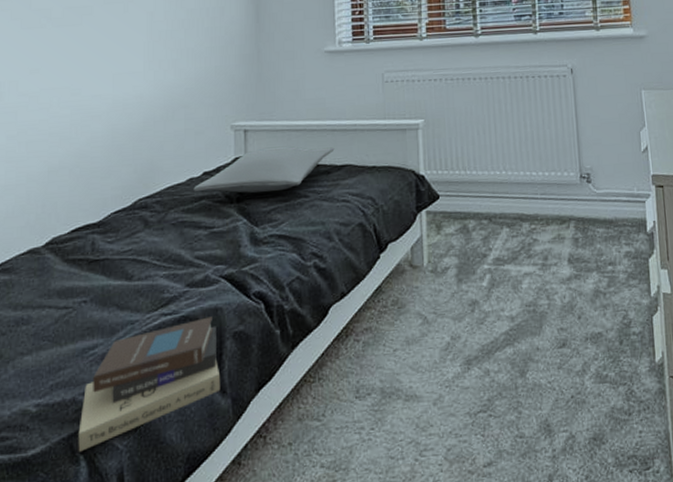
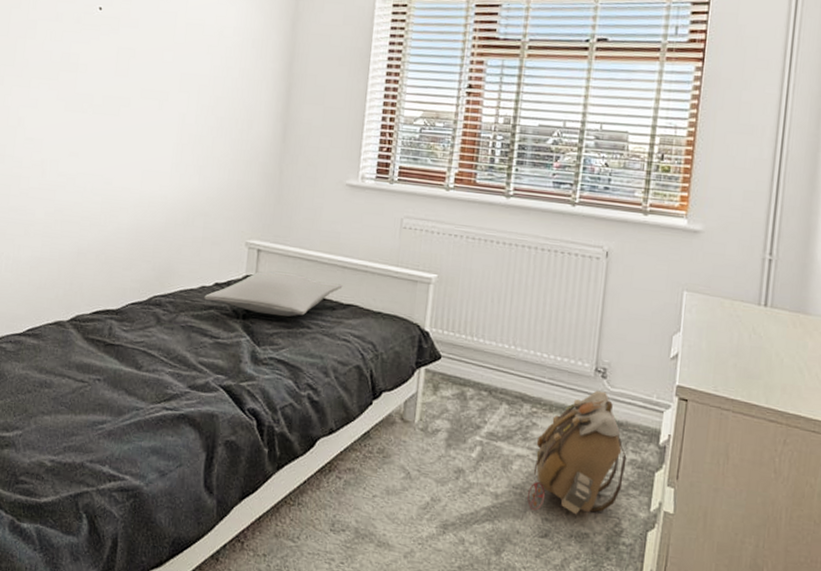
books: present [78,317,221,452] -> none [82,420,211,511]
backpack: none [540,195,623,323] -> present [527,390,627,515]

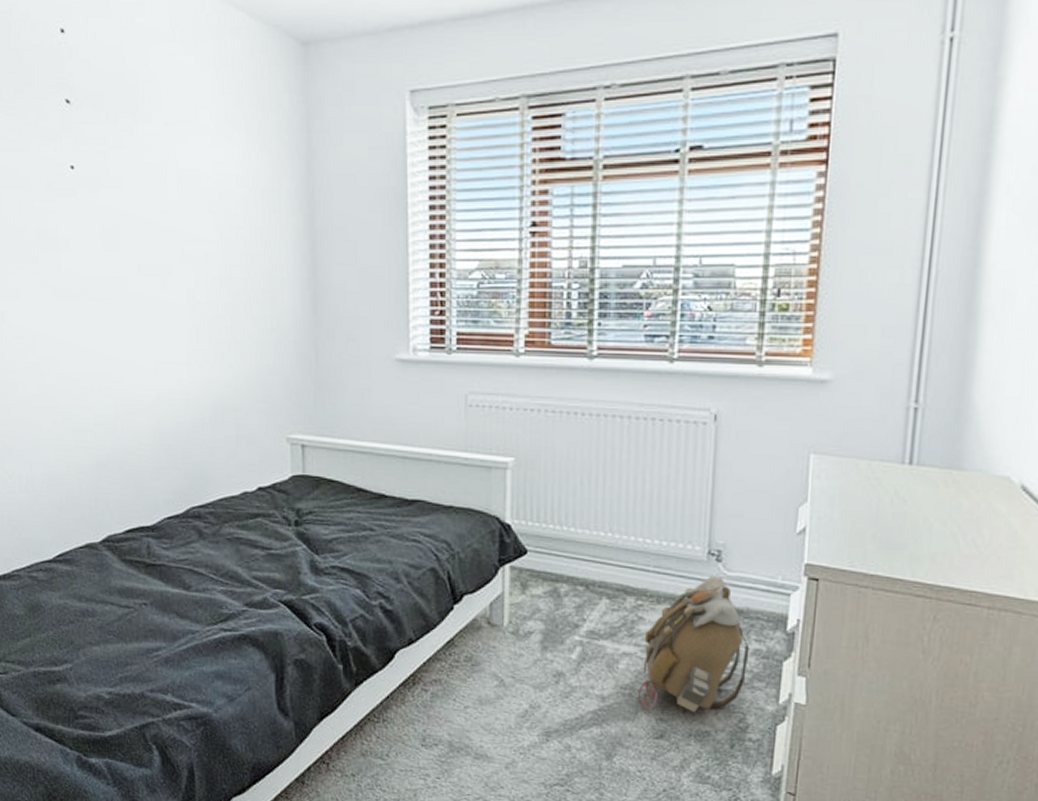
pillow: present [204,271,343,317] -> none [248,468,405,520]

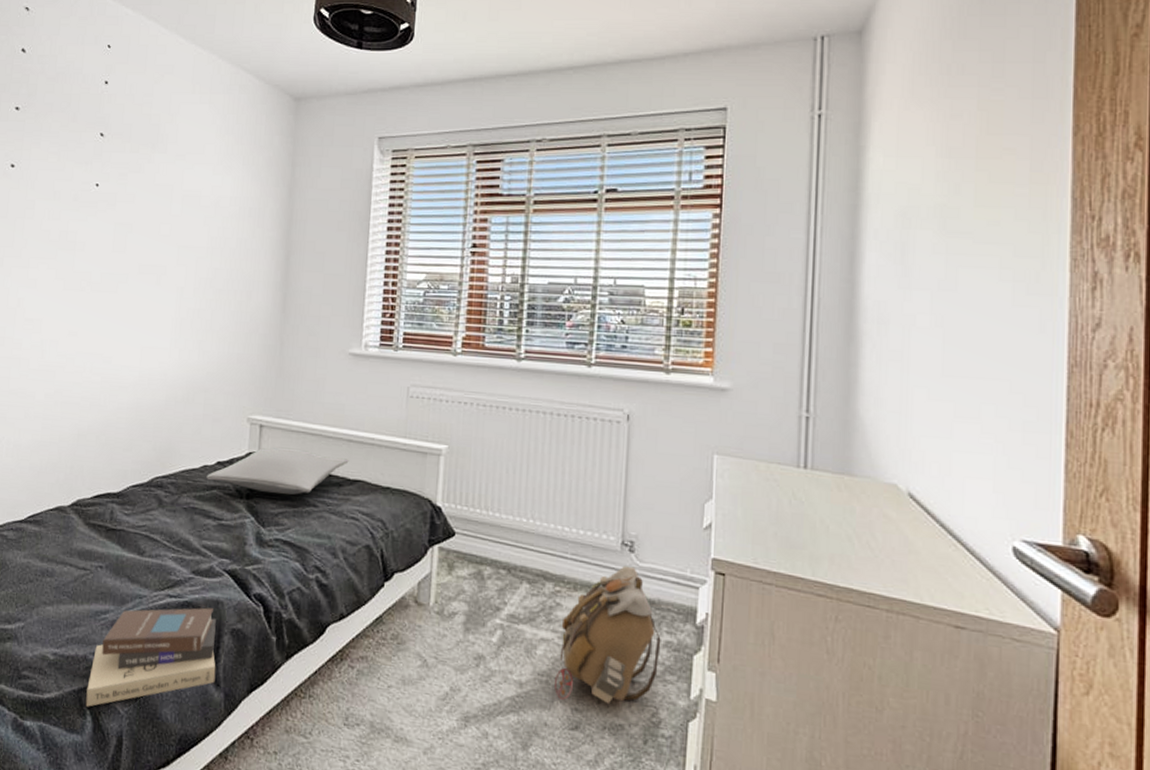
books: none [149,639,283,742] -> present [85,607,216,707]
pillow: none [248,468,405,520] -> present [206,447,349,495]

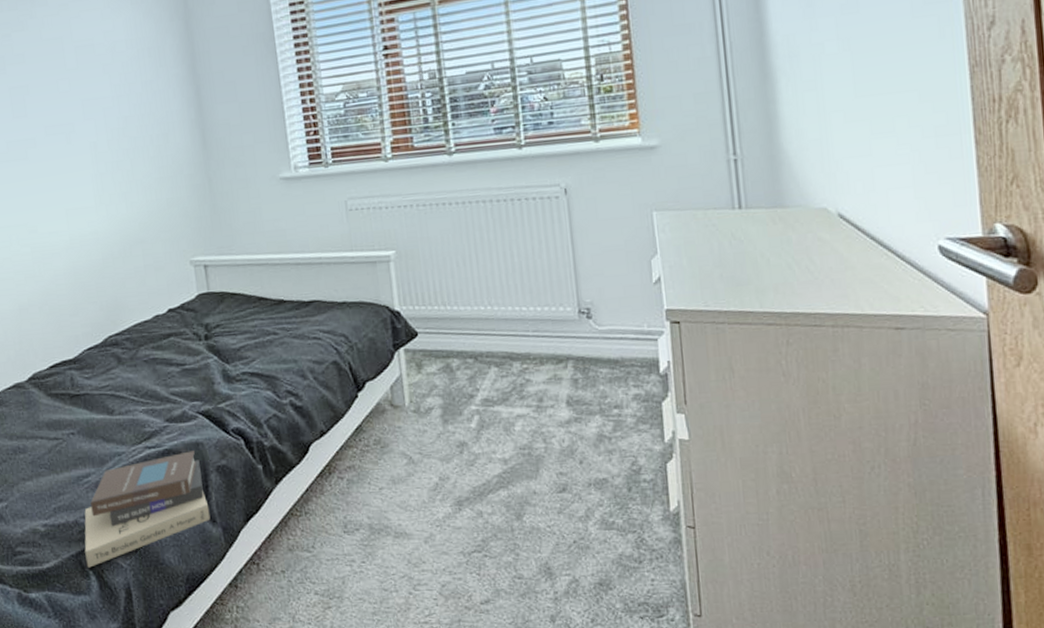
pillow: present [206,447,349,495] -> none [160,281,301,331]
backpack: present [554,566,661,705] -> none [534,332,631,467]

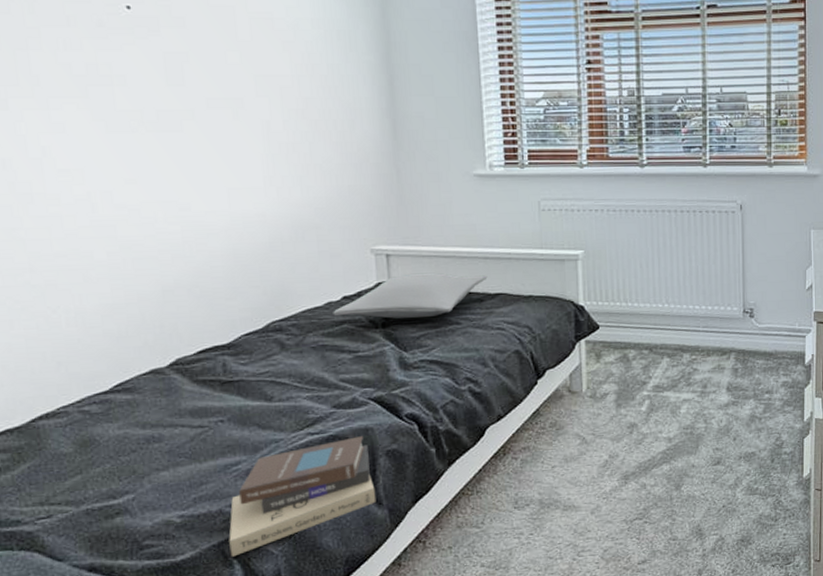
pillow: none [160,281,301,331] -> present [333,272,488,319]

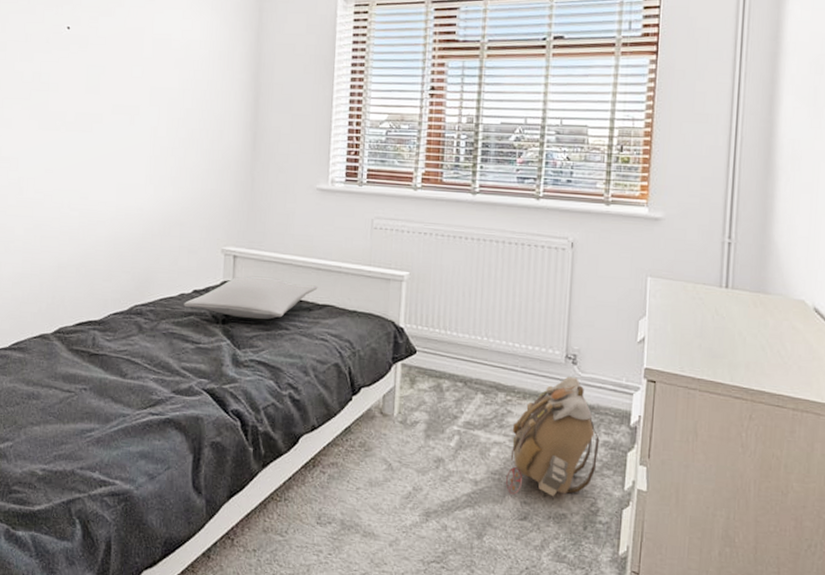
books: present [229,436,376,557] -> none [75,423,198,517]
backpack: none [698,329,780,444] -> present [506,376,600,497]

